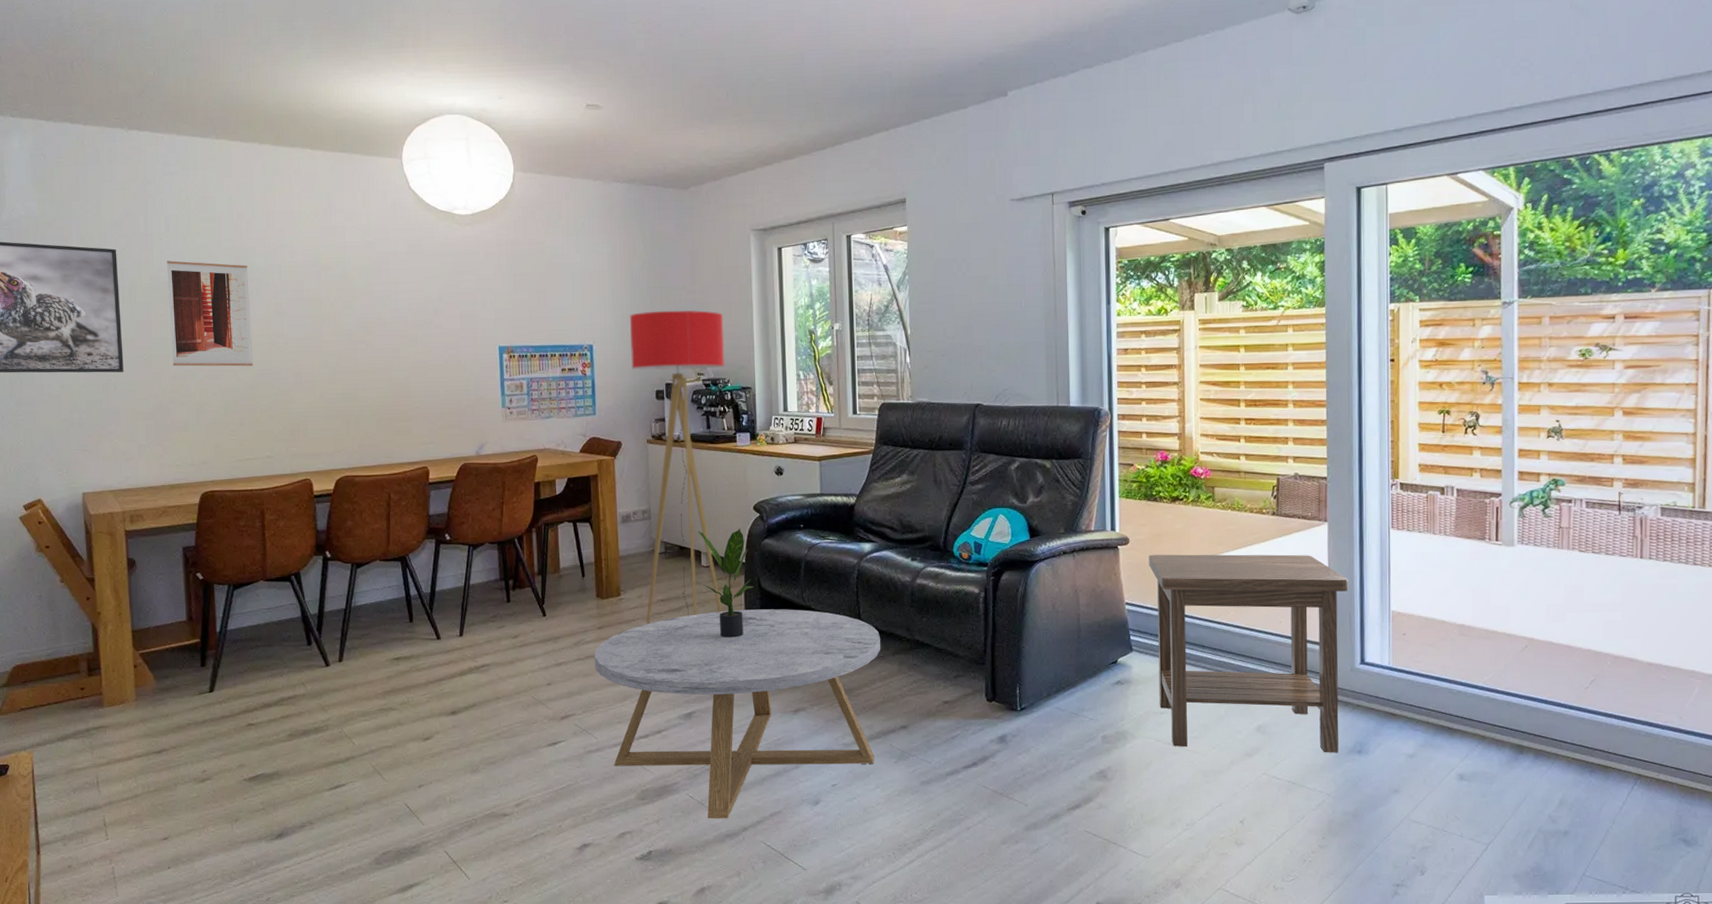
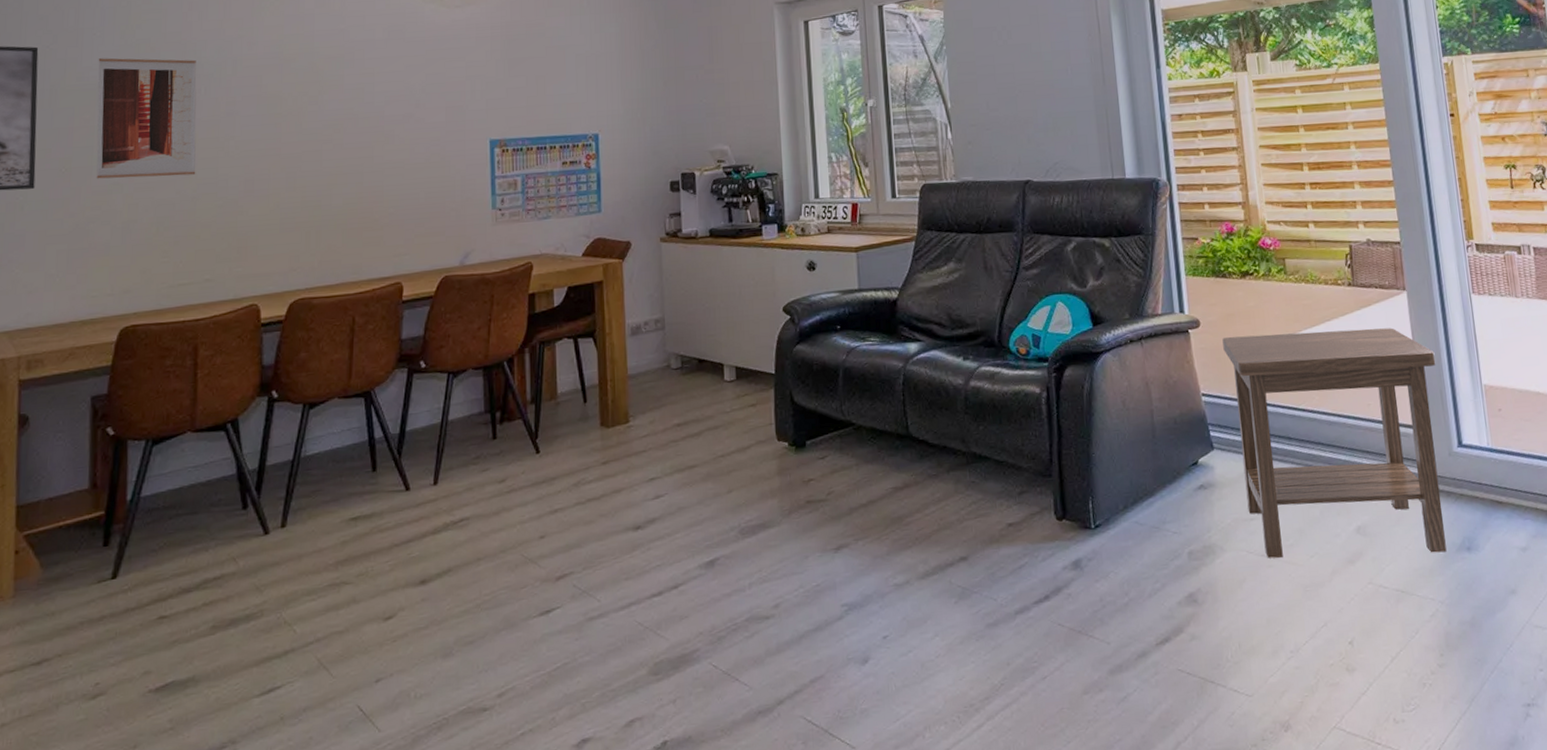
coffee table: present [595,609,881,819] -> none [598,425,934,693]
floor lamp: present [630,310,725,625] -> none [640,91,749,456]
potted plant: present [690,528,753,638] -> none [711,334,785,465]

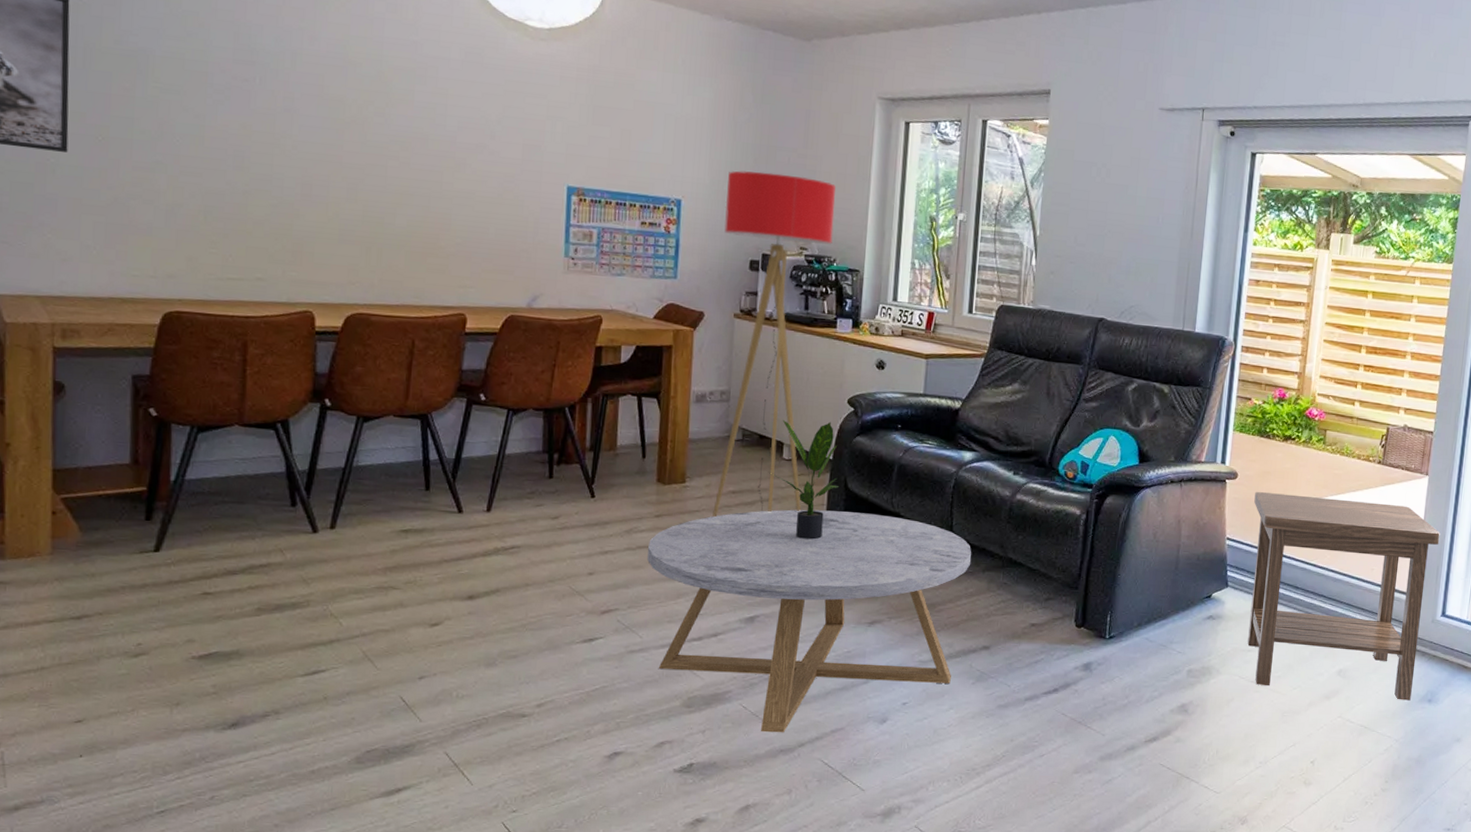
wall art: present [96,58,197,179] -> none [137,23,251,168]
coffee table: none [598,425,934,693] -> present [647,509,972,733]
floor lamp: none [640,91,749,456] -> present [711,170,836,518]
potted plant: none [711,334,785,465] -> present [768,419,838,540]

